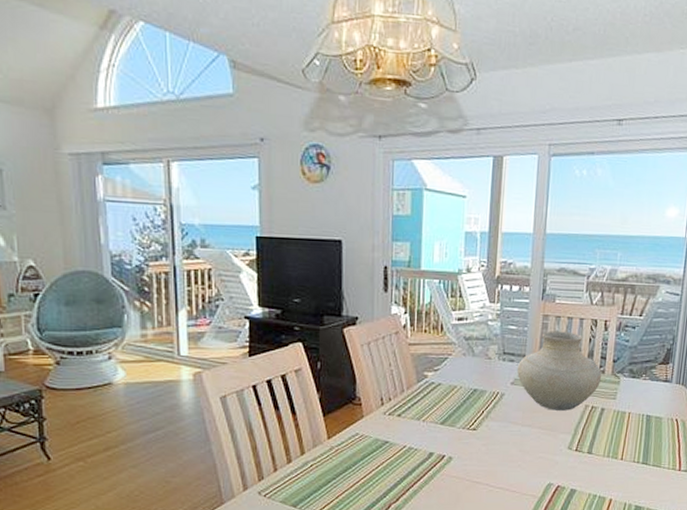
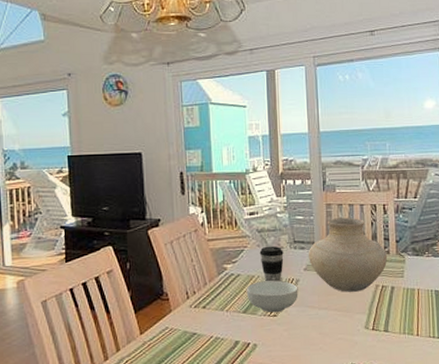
cereal bowl: none [446,392,502,427] -> present [246,280,298,313]
coffee cup: none [464,355,491,394] -> present [259,246,284,282]

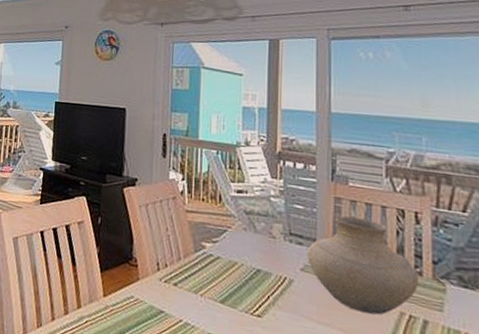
cereal bowl: present [246,280,298,313] -> none [226,270,291,314]
coffee cup: present [259,246,284,282] -> none [245,231,276,277]

